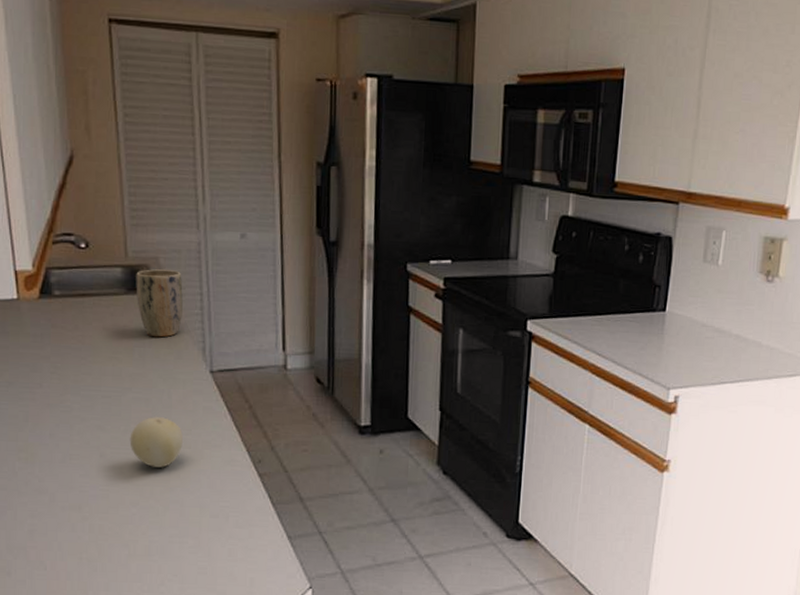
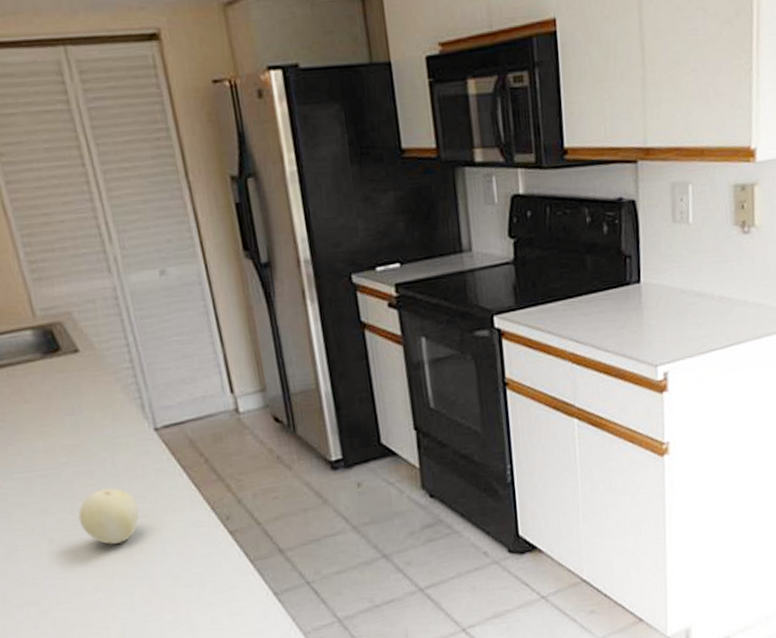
plant pot: present [136,269,183,338] -> none [49,323,112,402]

